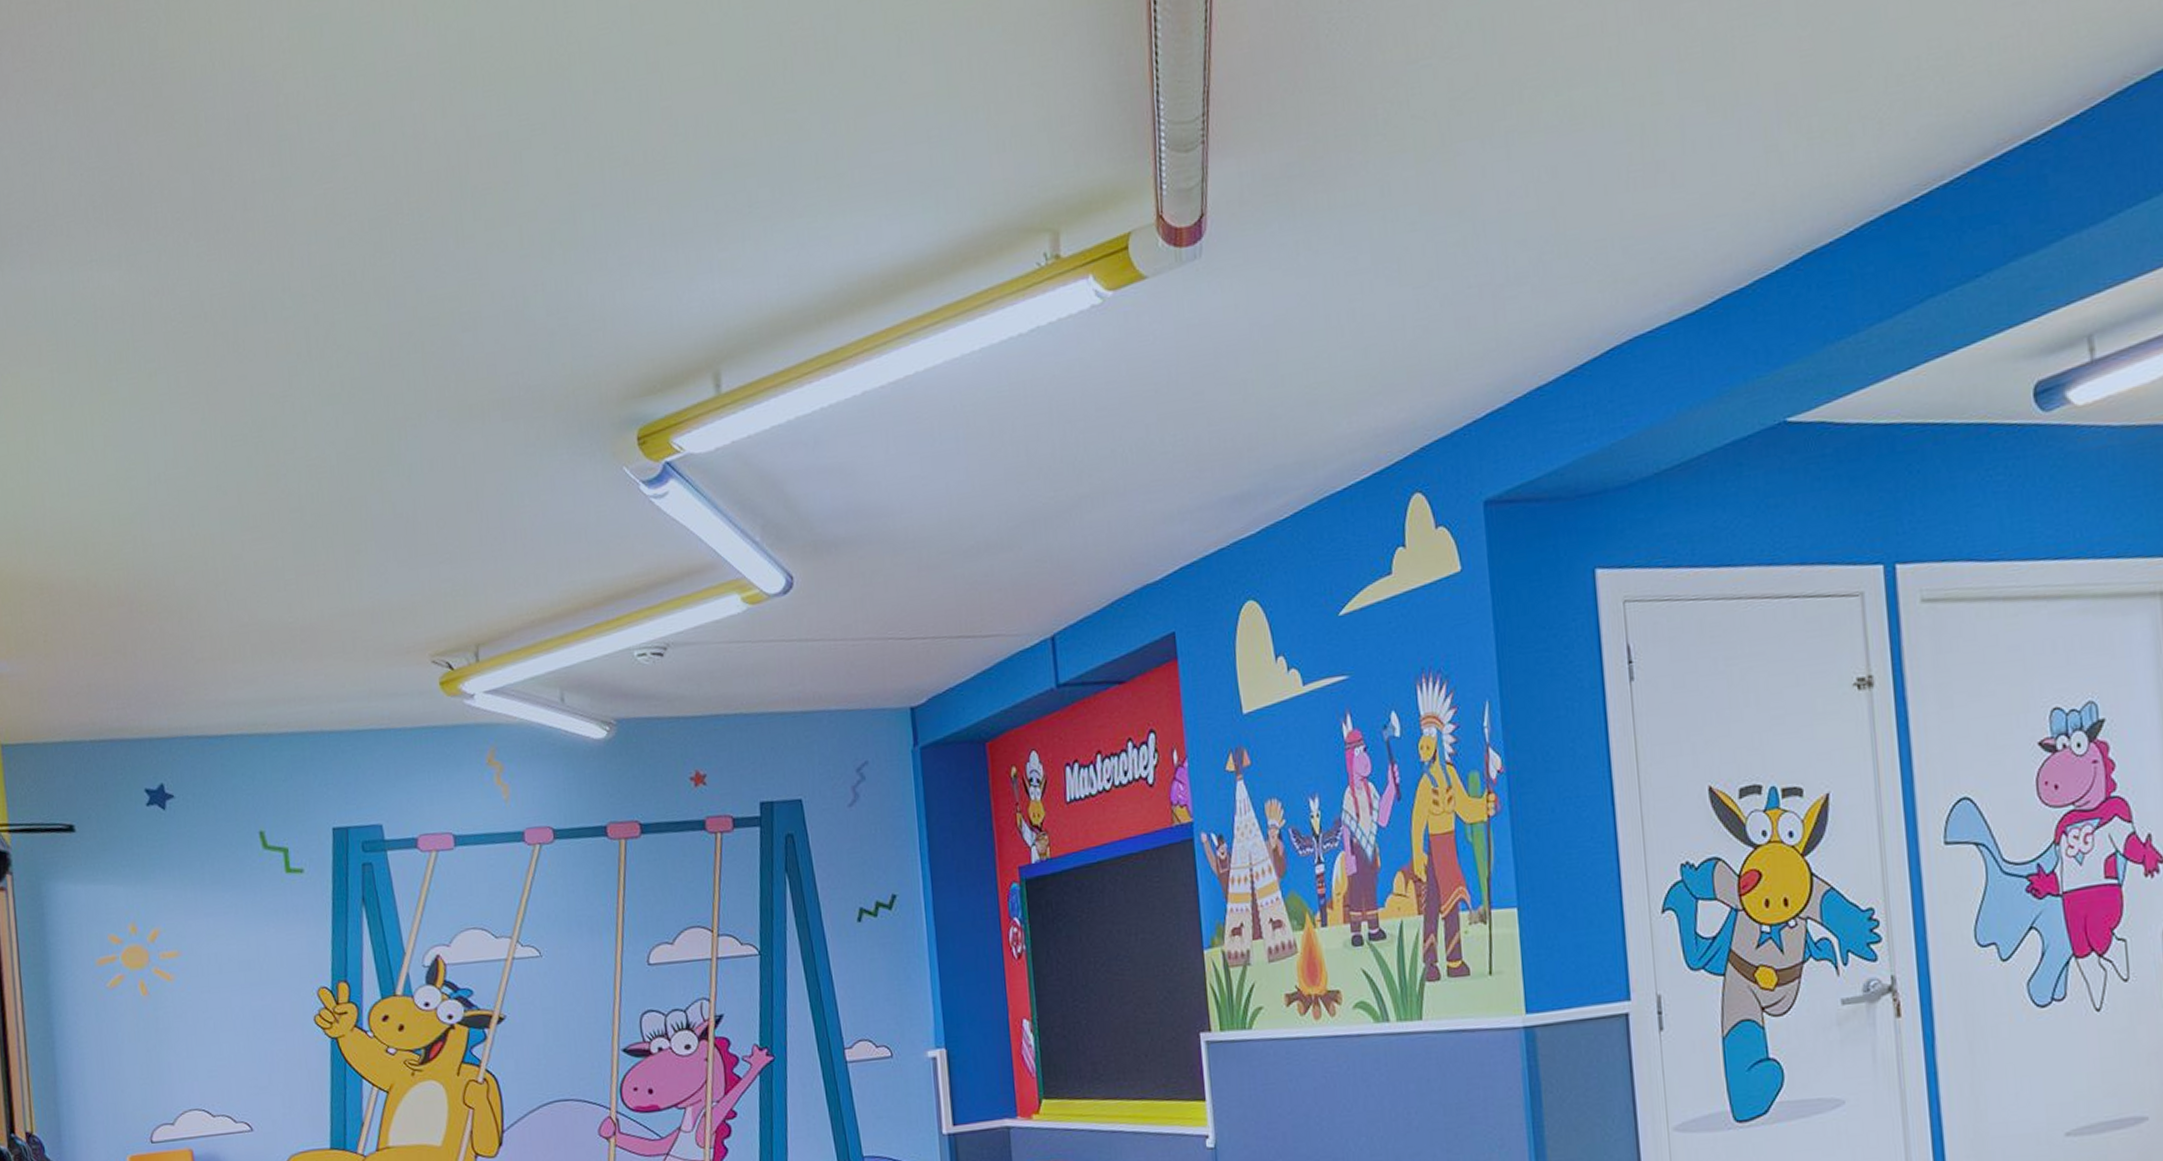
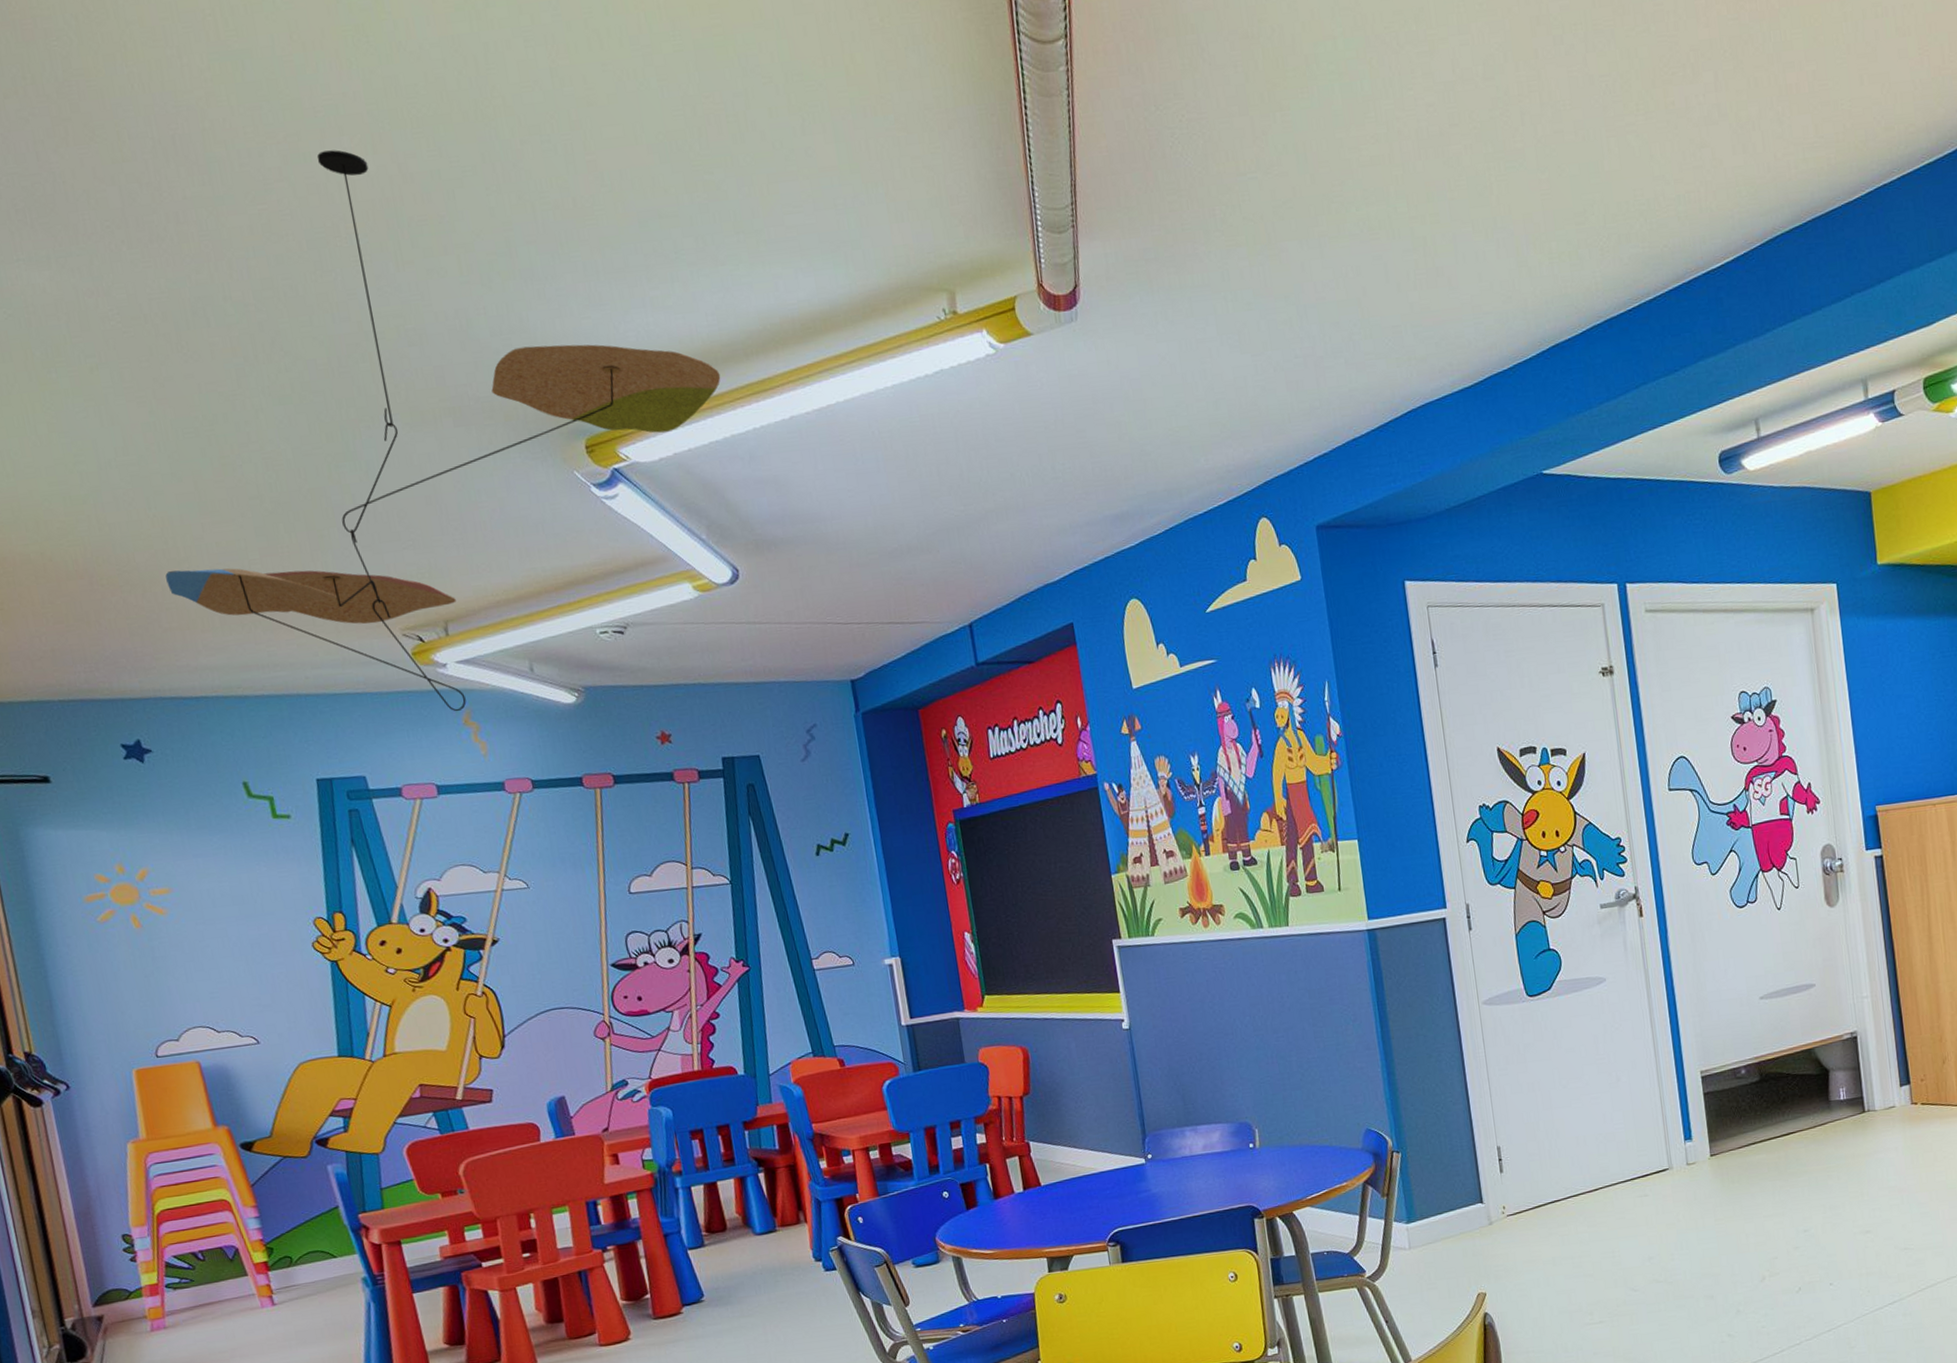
ceiling mobile: none [202,116,789,750] -> present [165,150,721,712]

